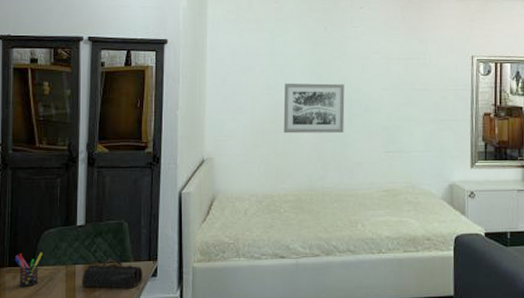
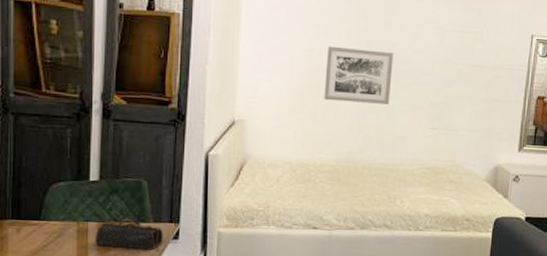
pen holder: present [14,252,43,287] -> none [18,206,51,242]

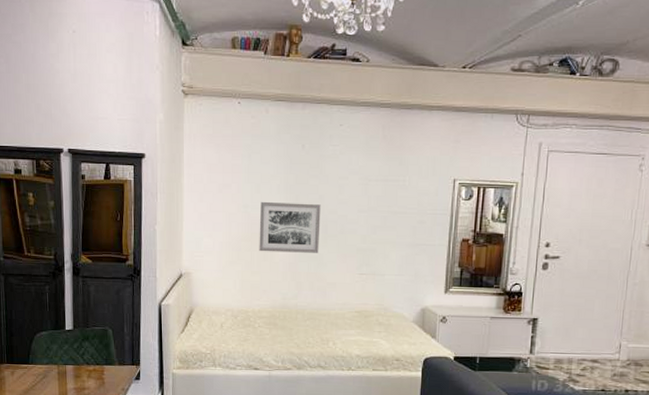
pencil case: present [95,217,163,250] -> none [72,361,127,389]

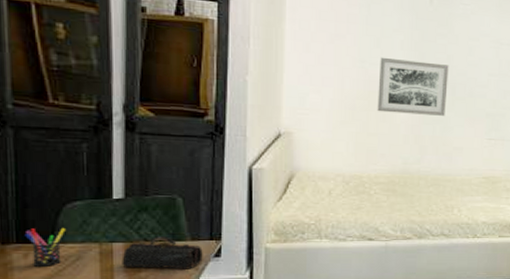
pen holder: none [12,352,36,382] -> present [24,227,66,266]
pencil case: none [72,361,127,389] -> present [121,236,203,270]

